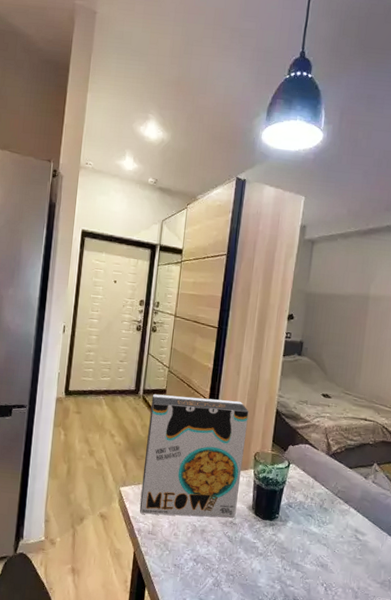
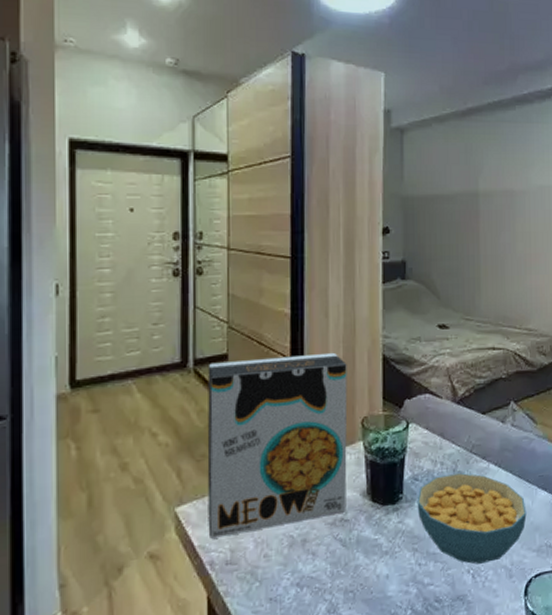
cereal bowl: none [288,507,376,582] -> present [417,472,527,565]

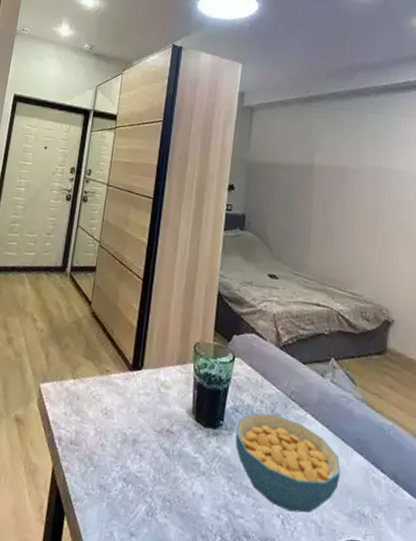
cereal box: present [207,352,348,539] -> none [61,271,188,425]

